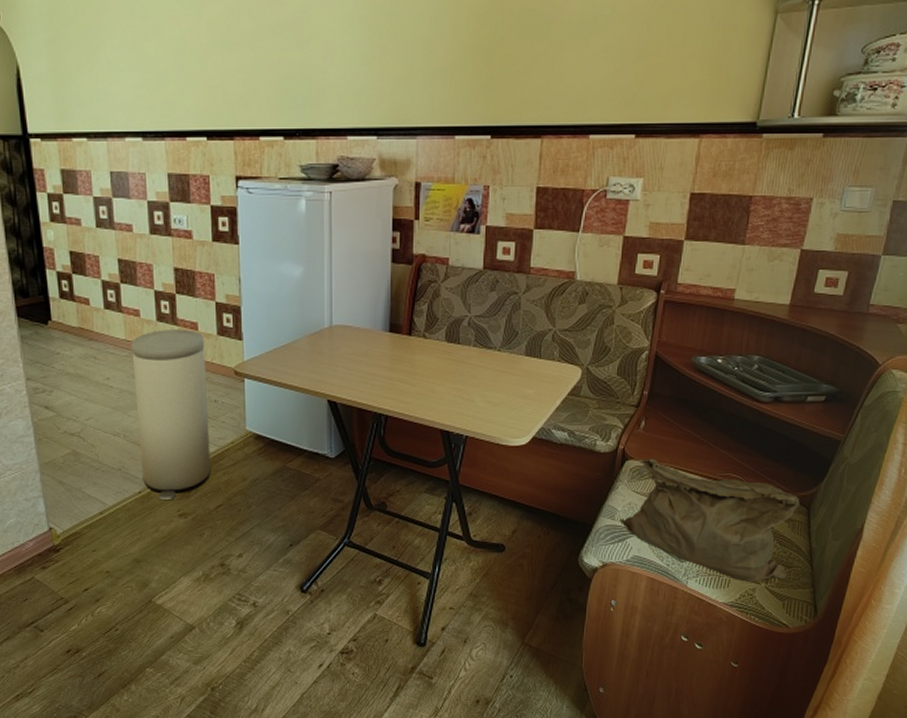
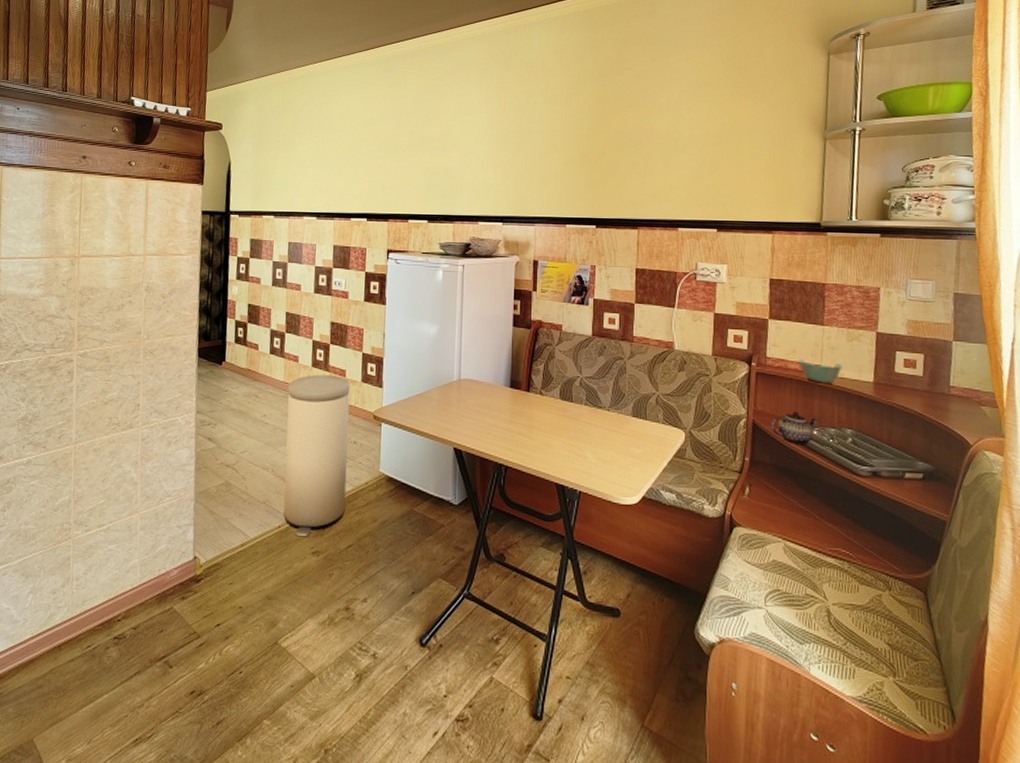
bag: present [620,459,800,583] -> none [733,527,916,676]
teapot: none [674,340,727,374] -> present [771,411,819,444]
bowl: none [712,281,760,309] -> present [798,357,843,384]

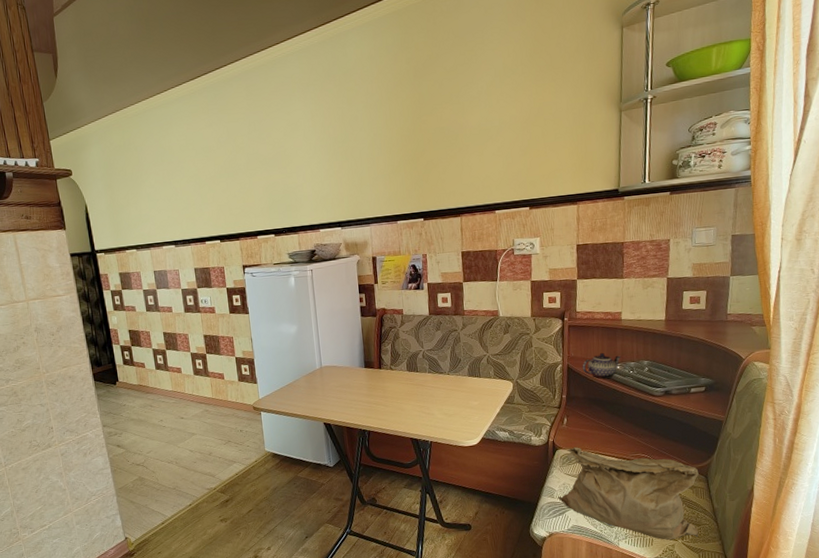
pedal bin: present [283,374,351,537] -> none [177,379,242,510]
bag: none [733,527,916,676] -> present [558,447,699,541]
bowl: present [798,357,843,384] -> none [603,307,640,327]

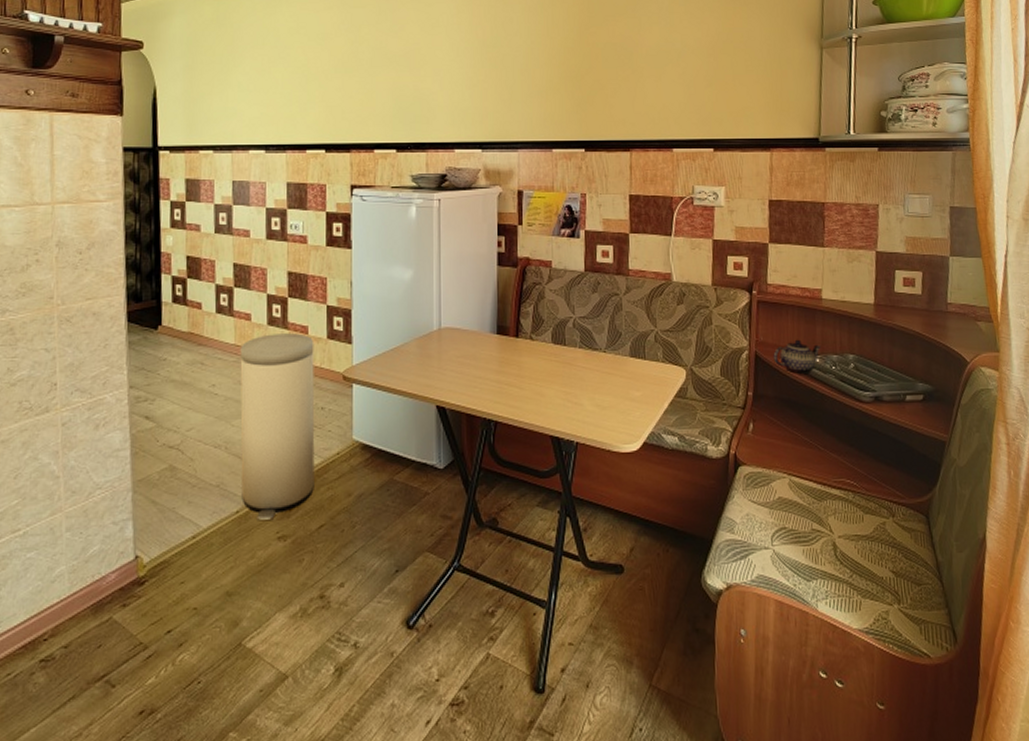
pedal bin: none [177,379,242,510] -> present [240,333,315,522]
bag: present [558,447,699,541] -> none [739,464,920,605]

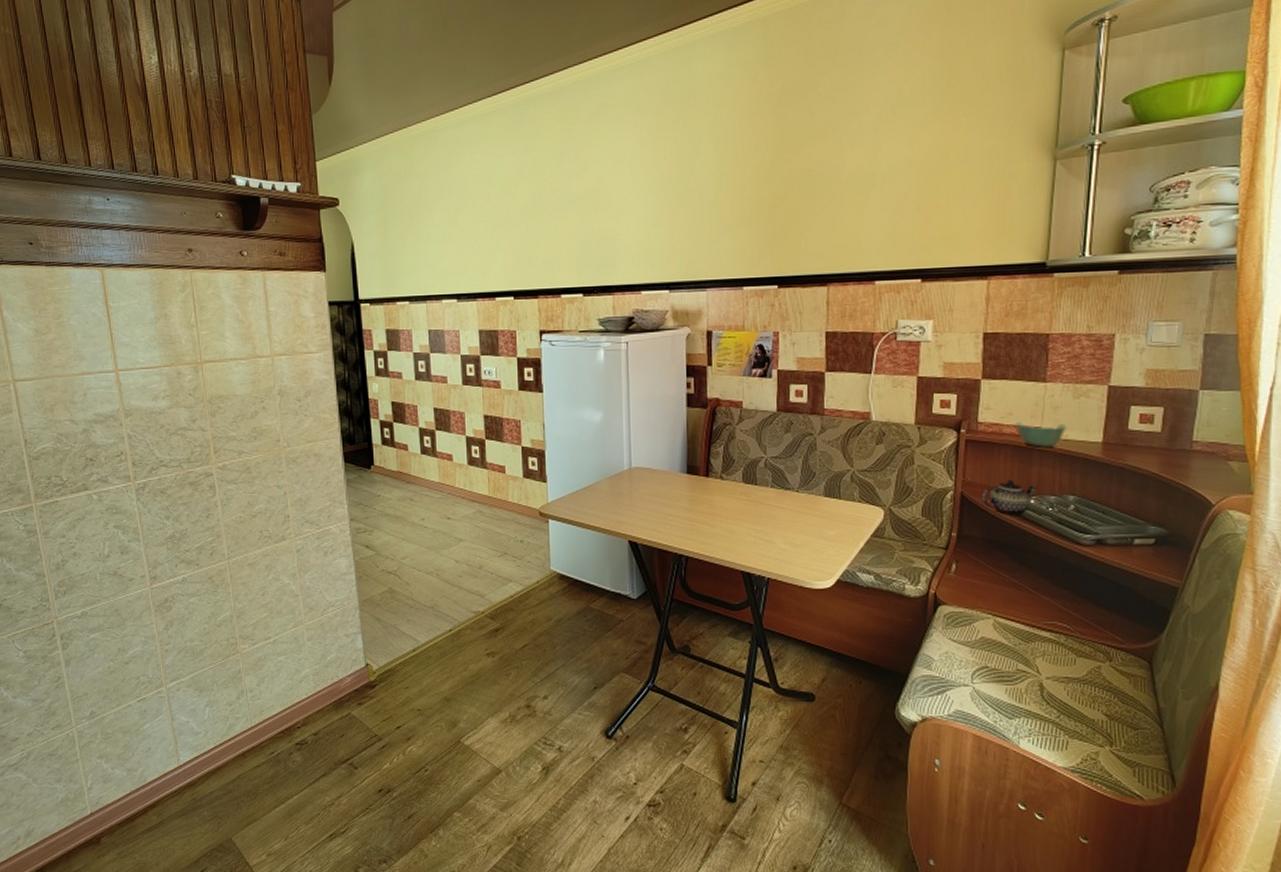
pedal bin: present [240,333,315,522] -> none [444,472,517,639]
bowl: none [800,282,844,308] -> present [1015,419,1068,448]

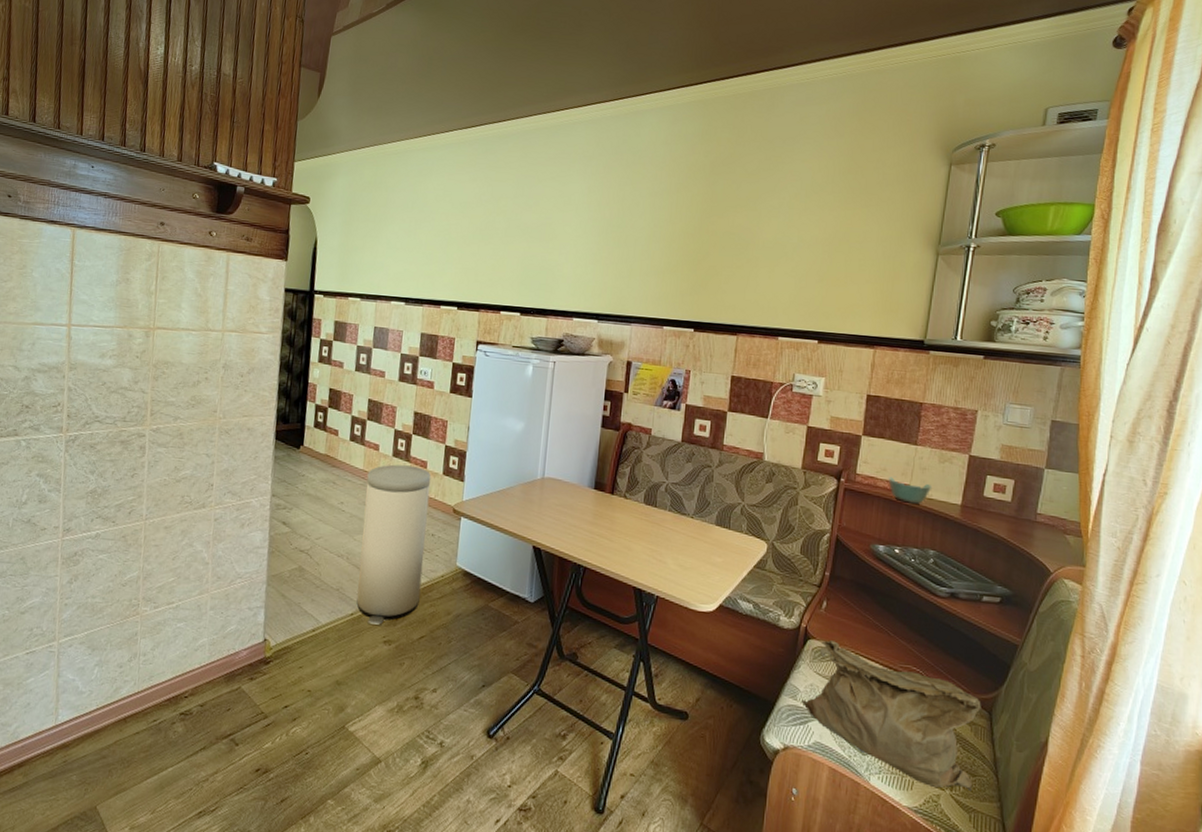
pedal bin: none [444,472,517,639] -> present [356,464,431,626]
bag: none [937,604,1140,746] -> present [802,640,981,791]
teapot: present [981,479,1038,515] -> none [854,529,903,563]

